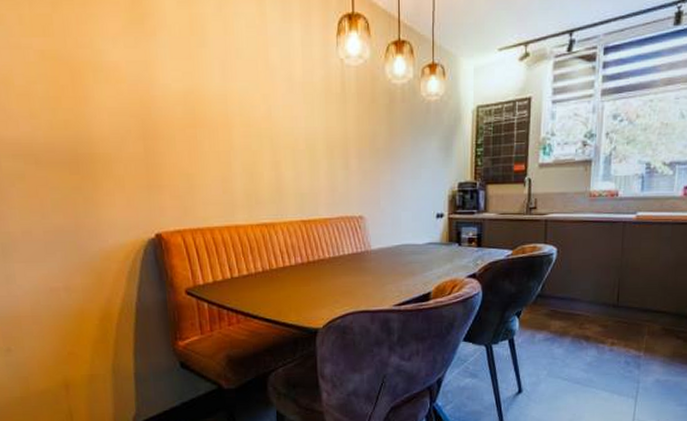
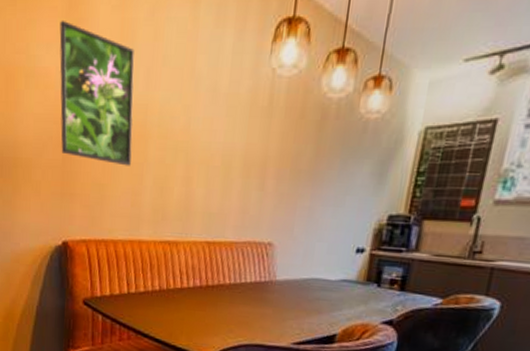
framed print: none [124,14,217,155] -> present [59,20,135,166]

